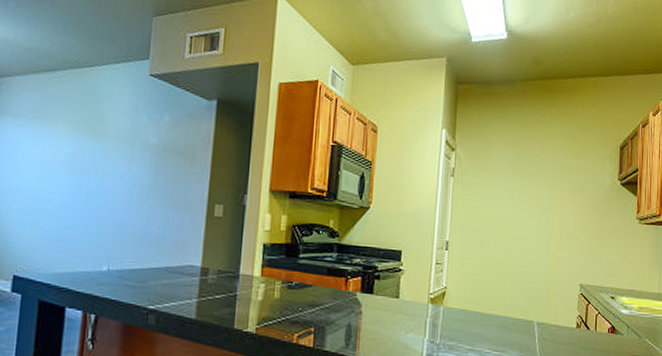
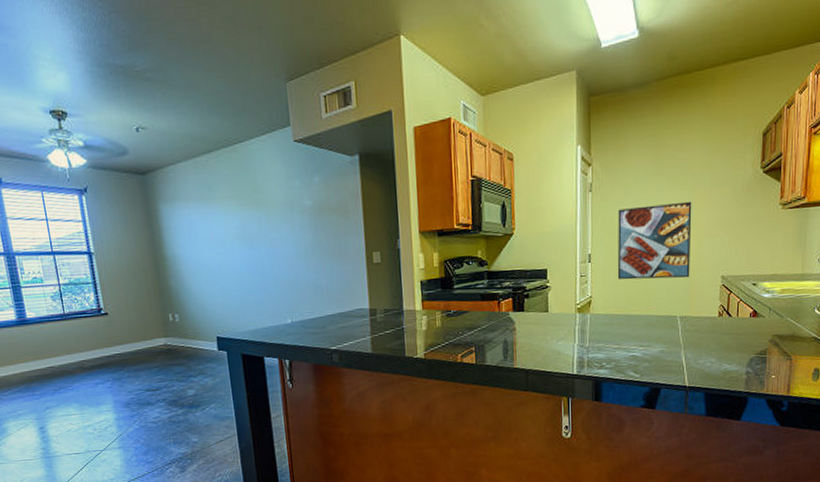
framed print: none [474,199,552,281] -> present [617,201,692,280]

